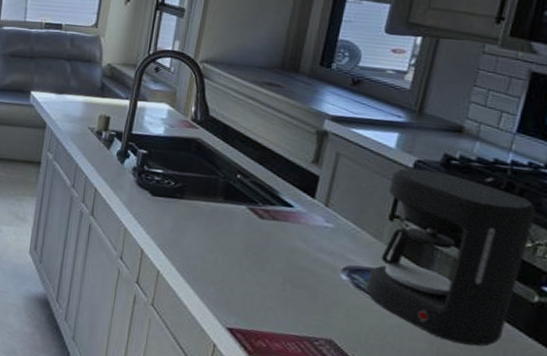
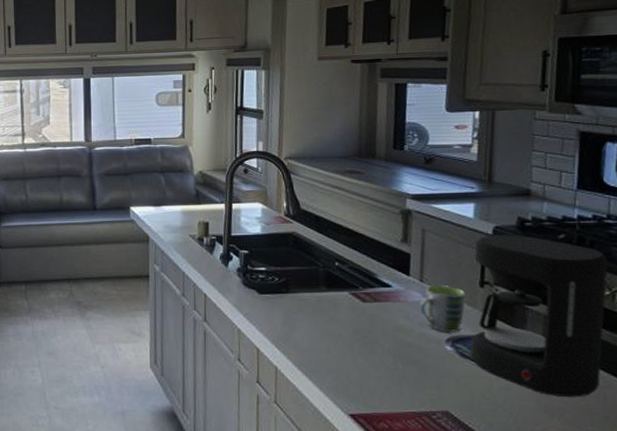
mug: none [320,211,372,263] -> present [420,284,466,332]

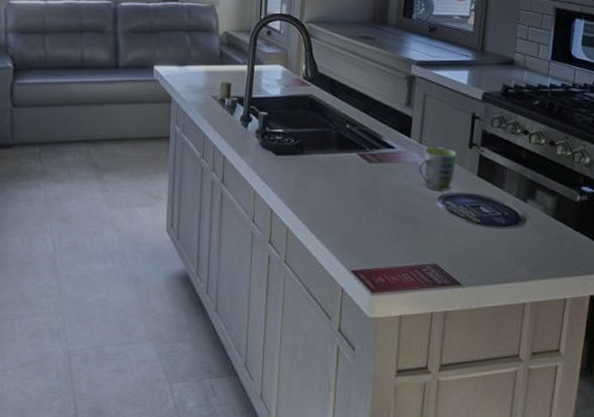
coffee maker: present [470,235,608,397] -> none [458,100,571,247]

